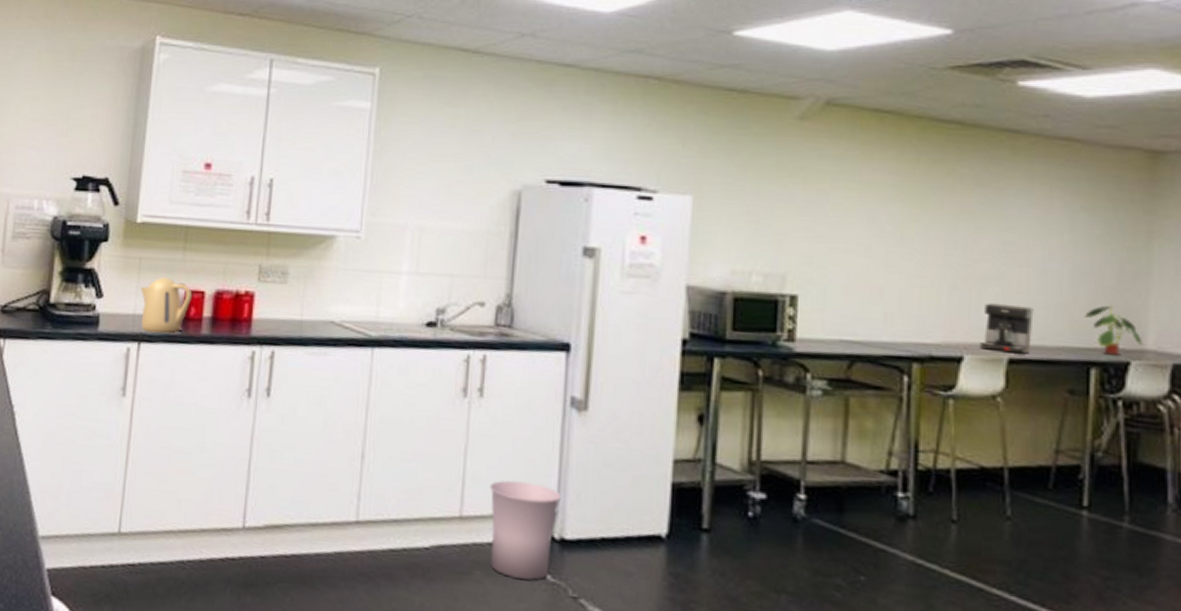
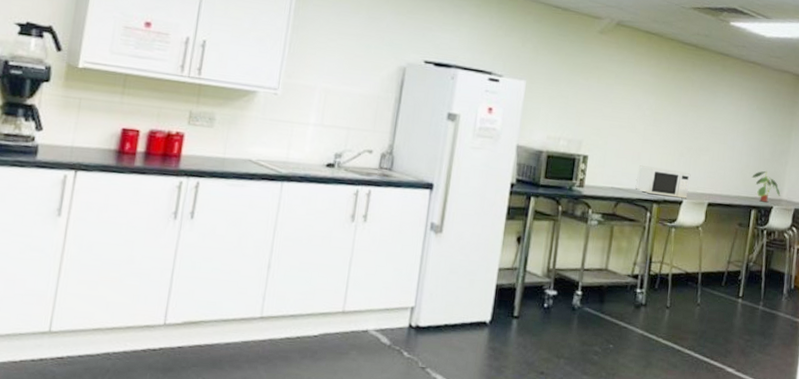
kettle: present [140,276,193,334] -> none [78,115,128,165]
waste bin: present [490,480,561,581] -> none [363,284,419,357]
microwave: none [881,306,973,353] -> present [636,165,691,199]
coffee maker: present [980,303,1034,354] -> none [693,166,725,200]

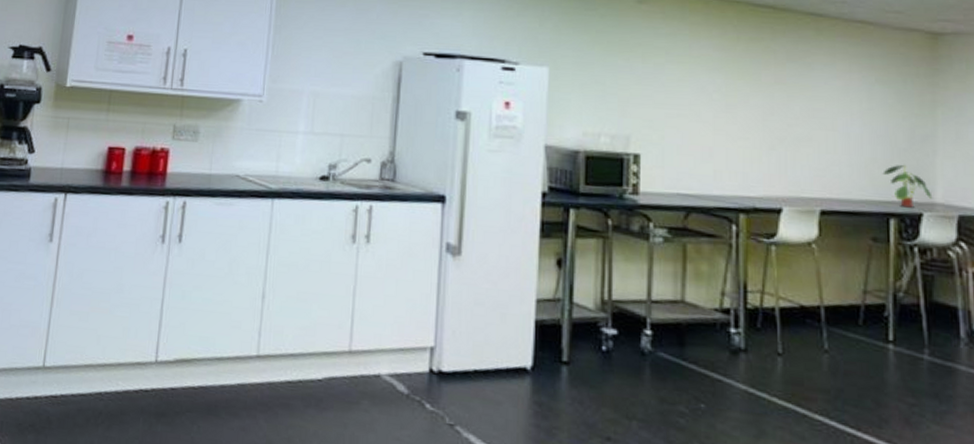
microwave: present [636,165,691,199] -> none [712,164,790,206]

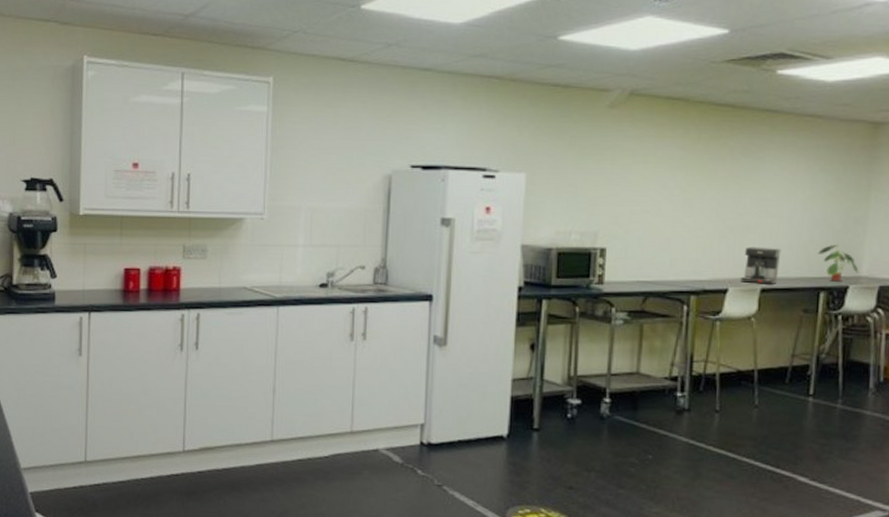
coffee maker: none [796,161,840,206] -> present [741,247,781,284]

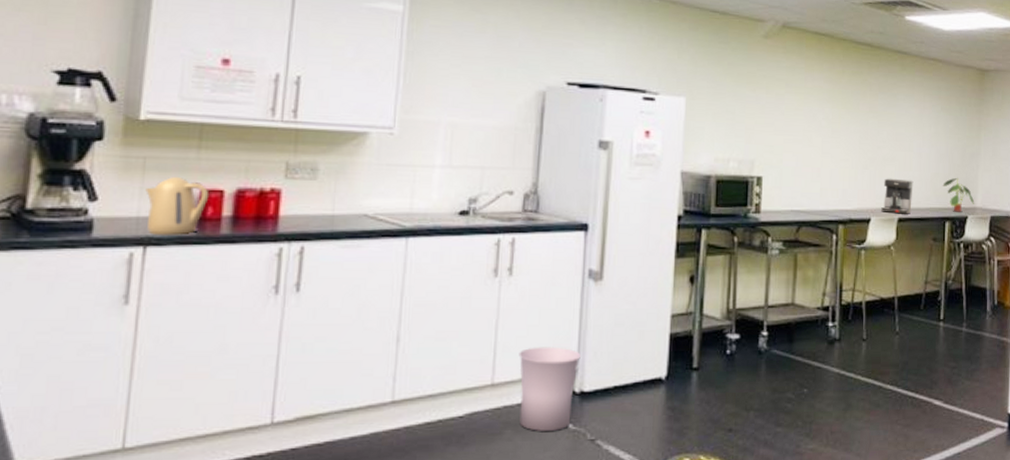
kettle: none [87,258,130,305] -> present [145,176,210,237]
waste bin: none [373,402,428,475] -> present [518,347,581,431]

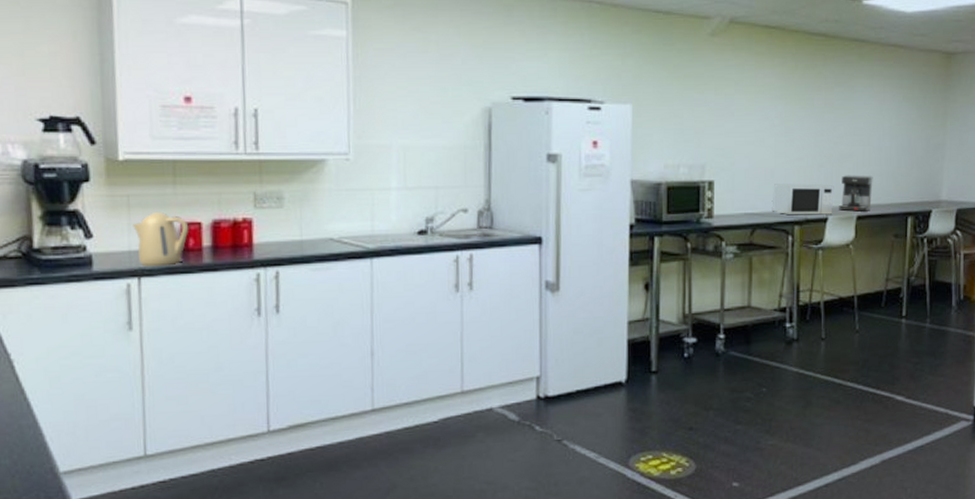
waste bin: present [518,347,581,431] -> none [484,355,543,433]
microwave: none [818,183,877,216] -> present [773,183,834,216]
plant: present [942,177,975,212] -> none [904,170,940,206]

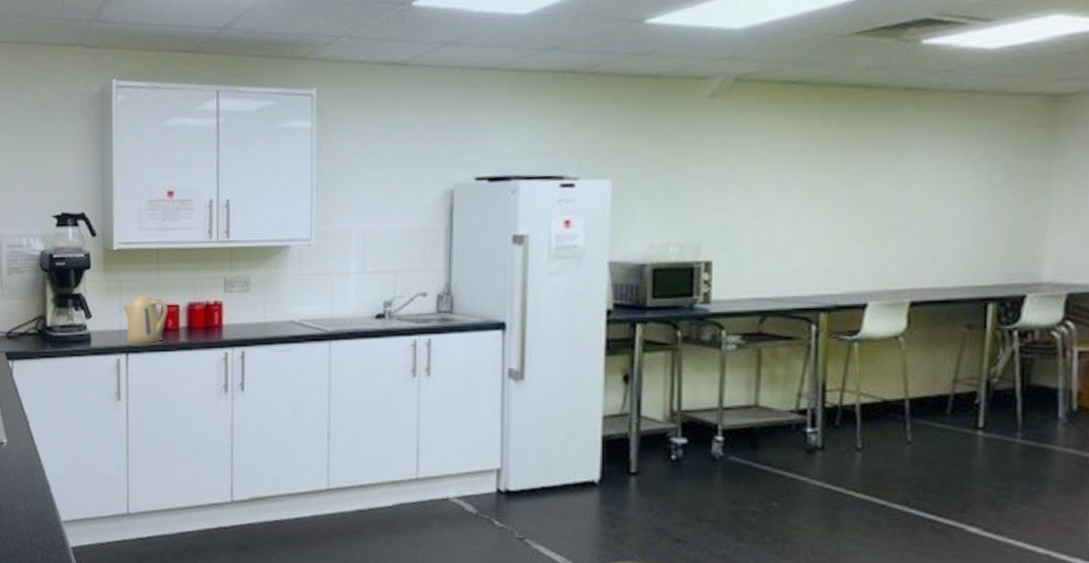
microwave: present [773,183,834,216] -> none [790,263,877,301]
coffee maker: present [839,175,873,212] -> none [884,252,935,297]

